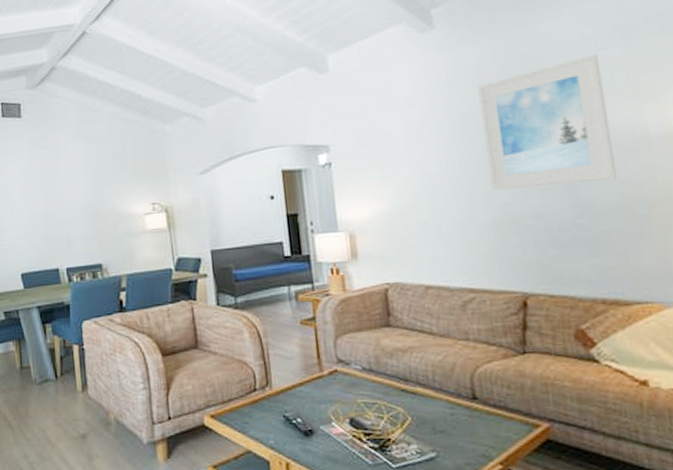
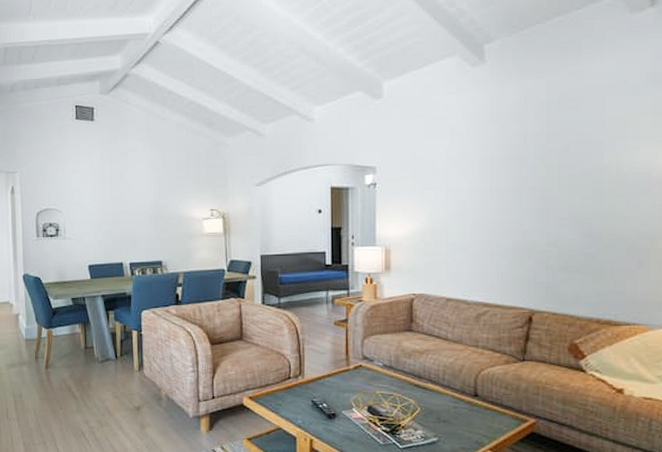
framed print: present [477,54,618,190] -> none [516,98,630,218]

